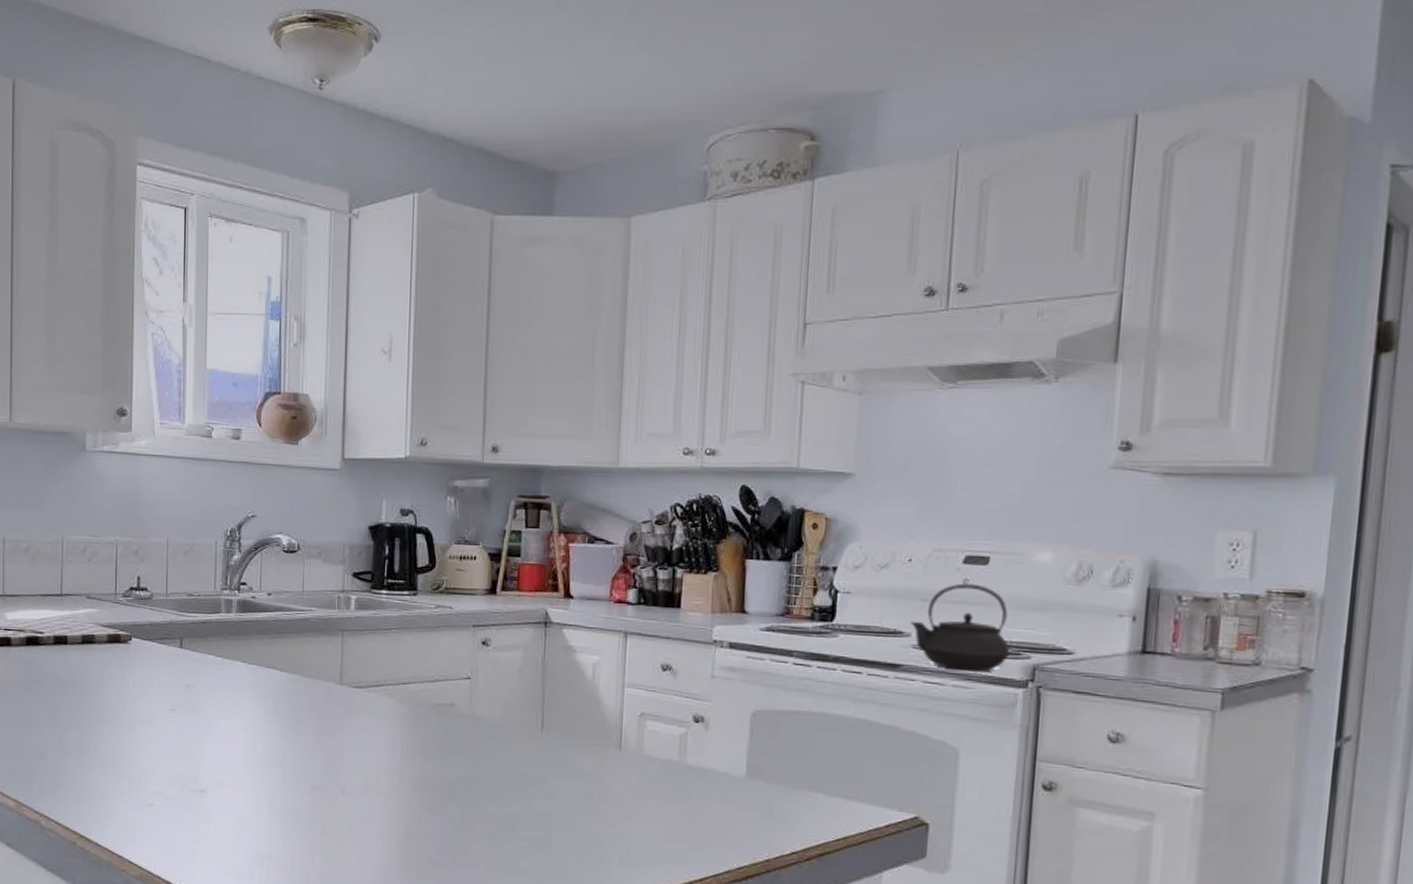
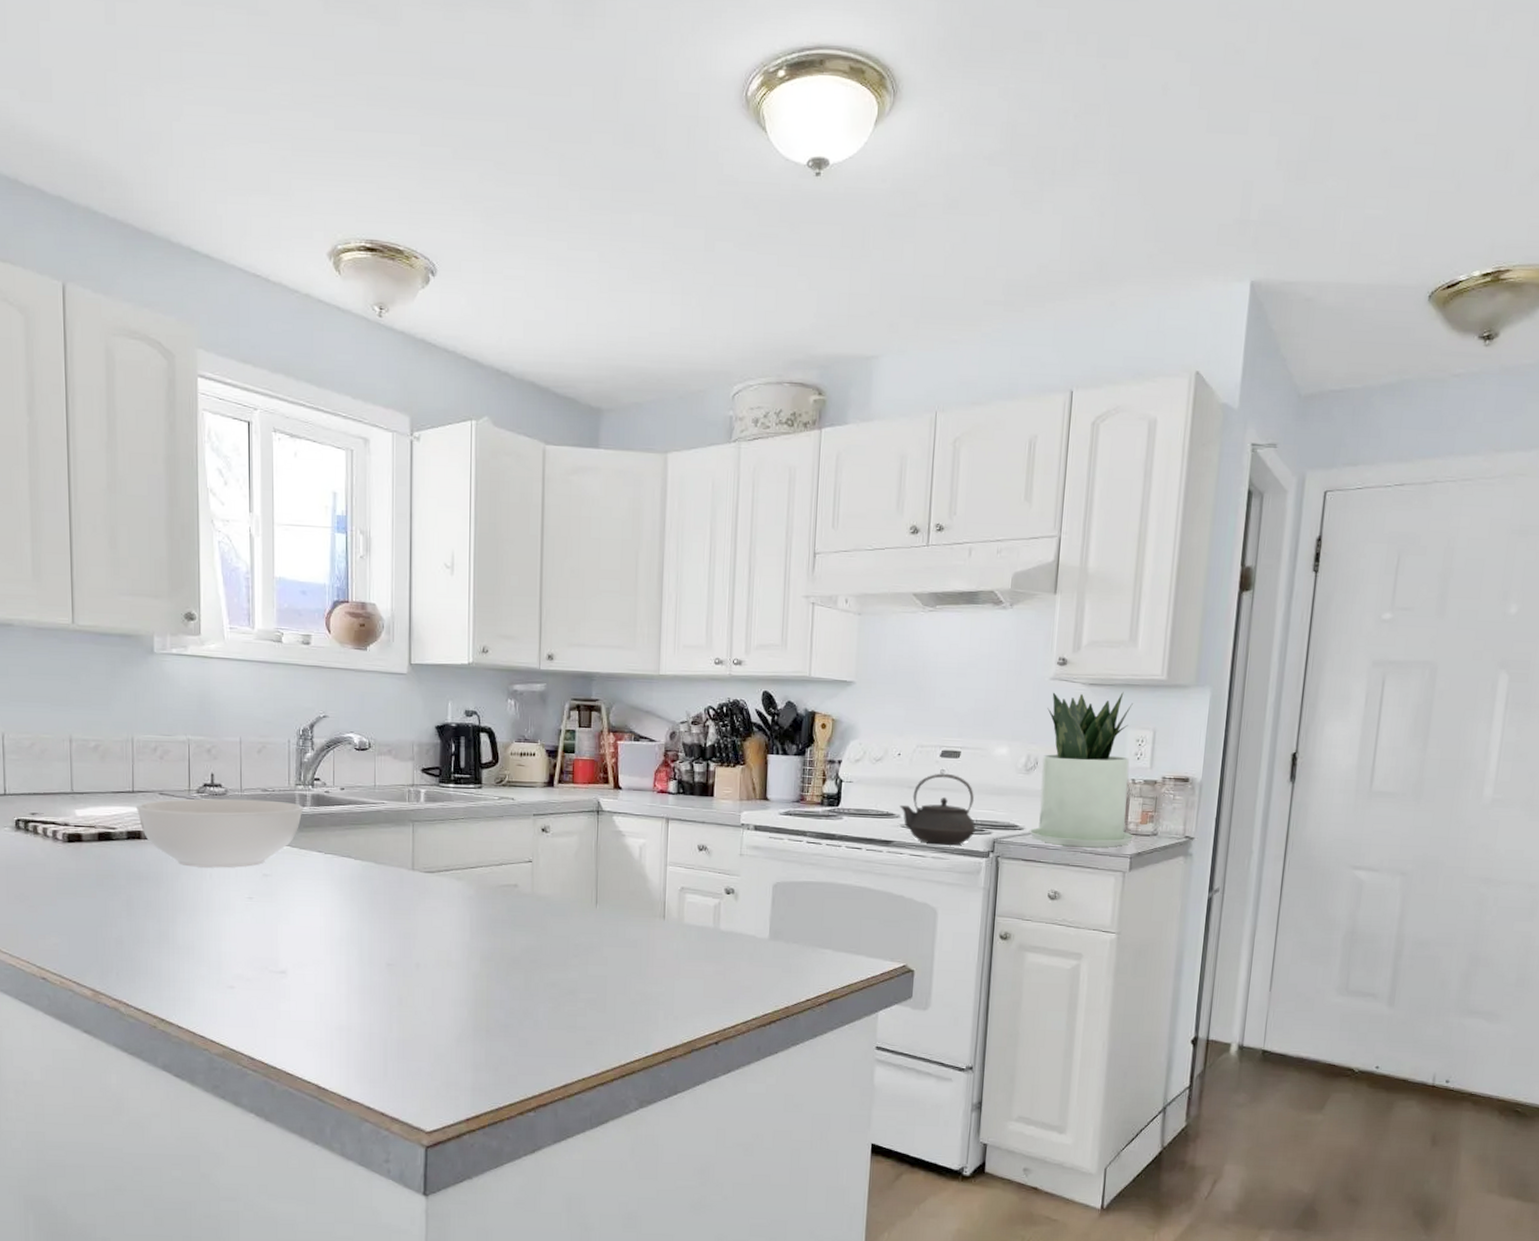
bowl: none [63,603,229,677] -> present [135,798,303,868]
planter: none [1081,484,1229,680] -> present [1029,692,1135,848]

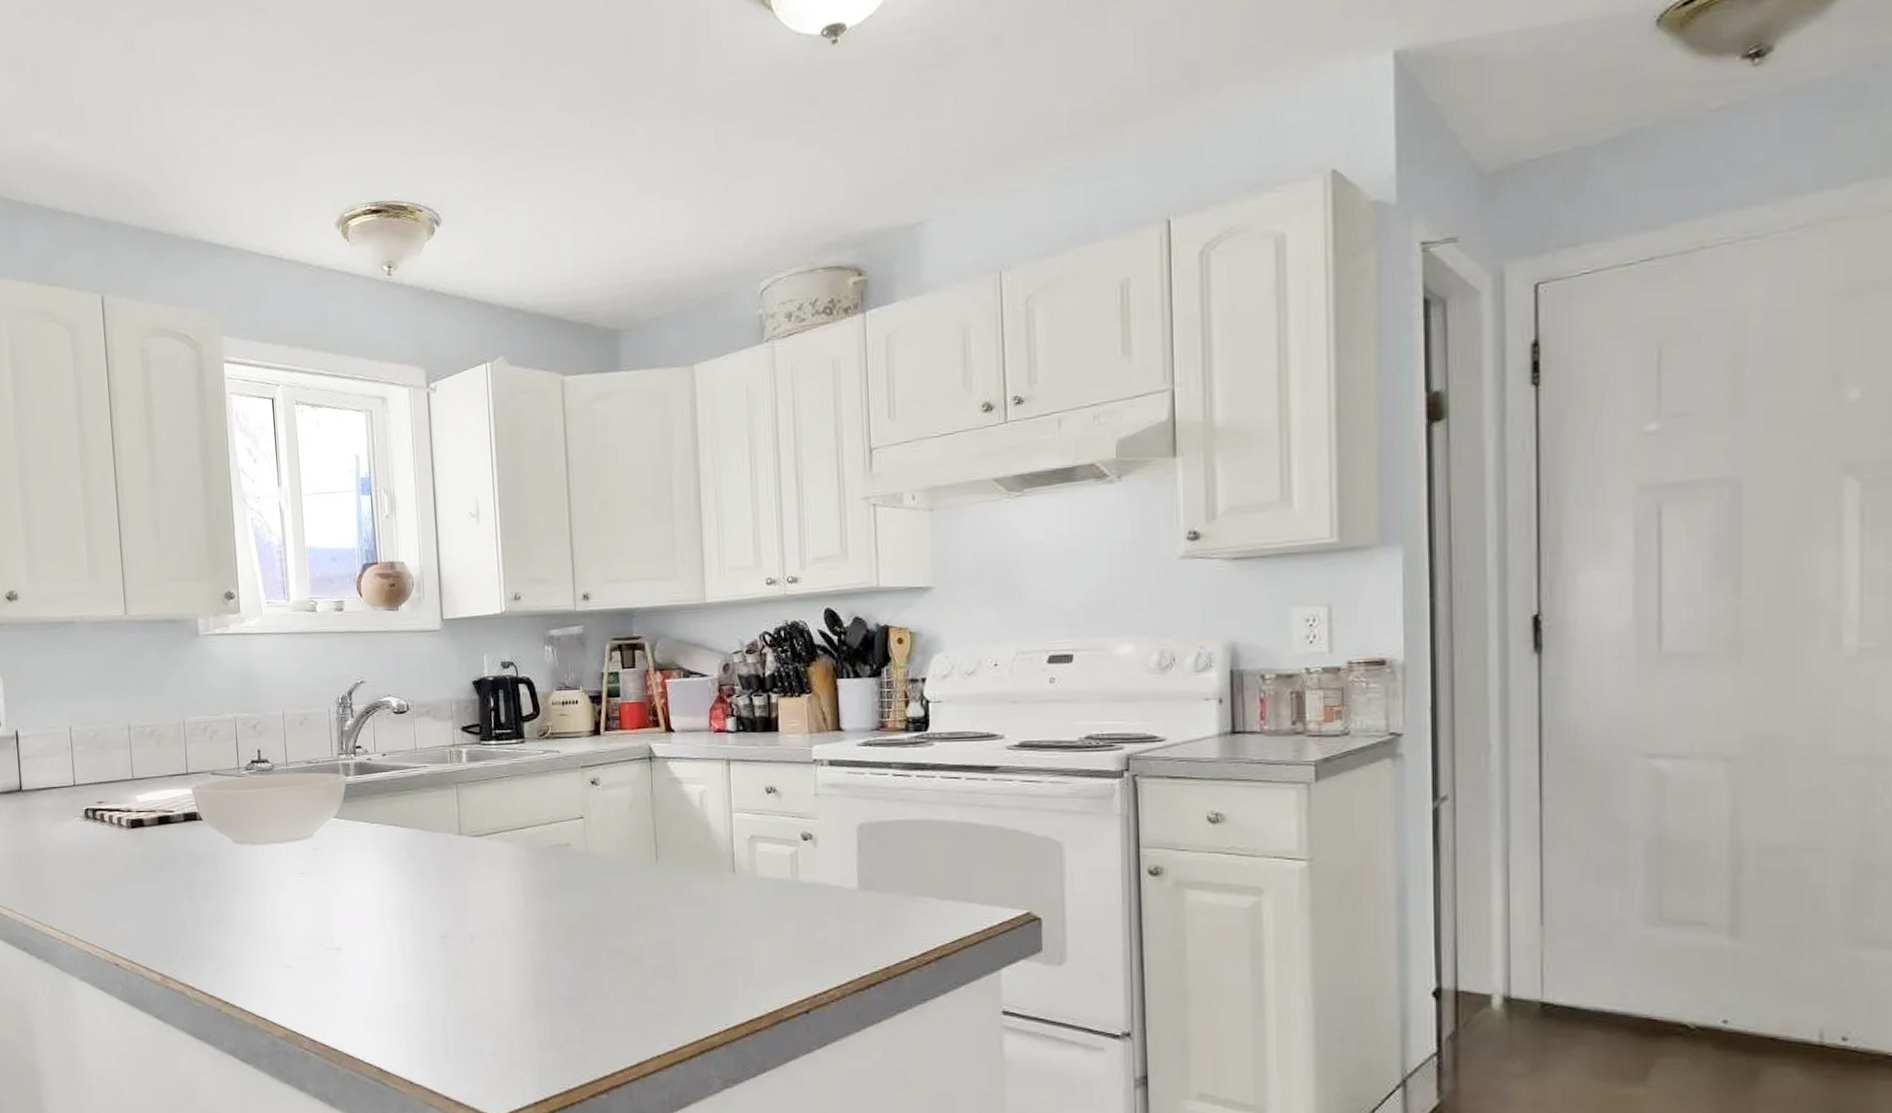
teapot: present [900,773,976,845] -> none [1003,681,1103,766]
planter: present [1029,692,1135,848] -> none [1172,564,1319,757]

